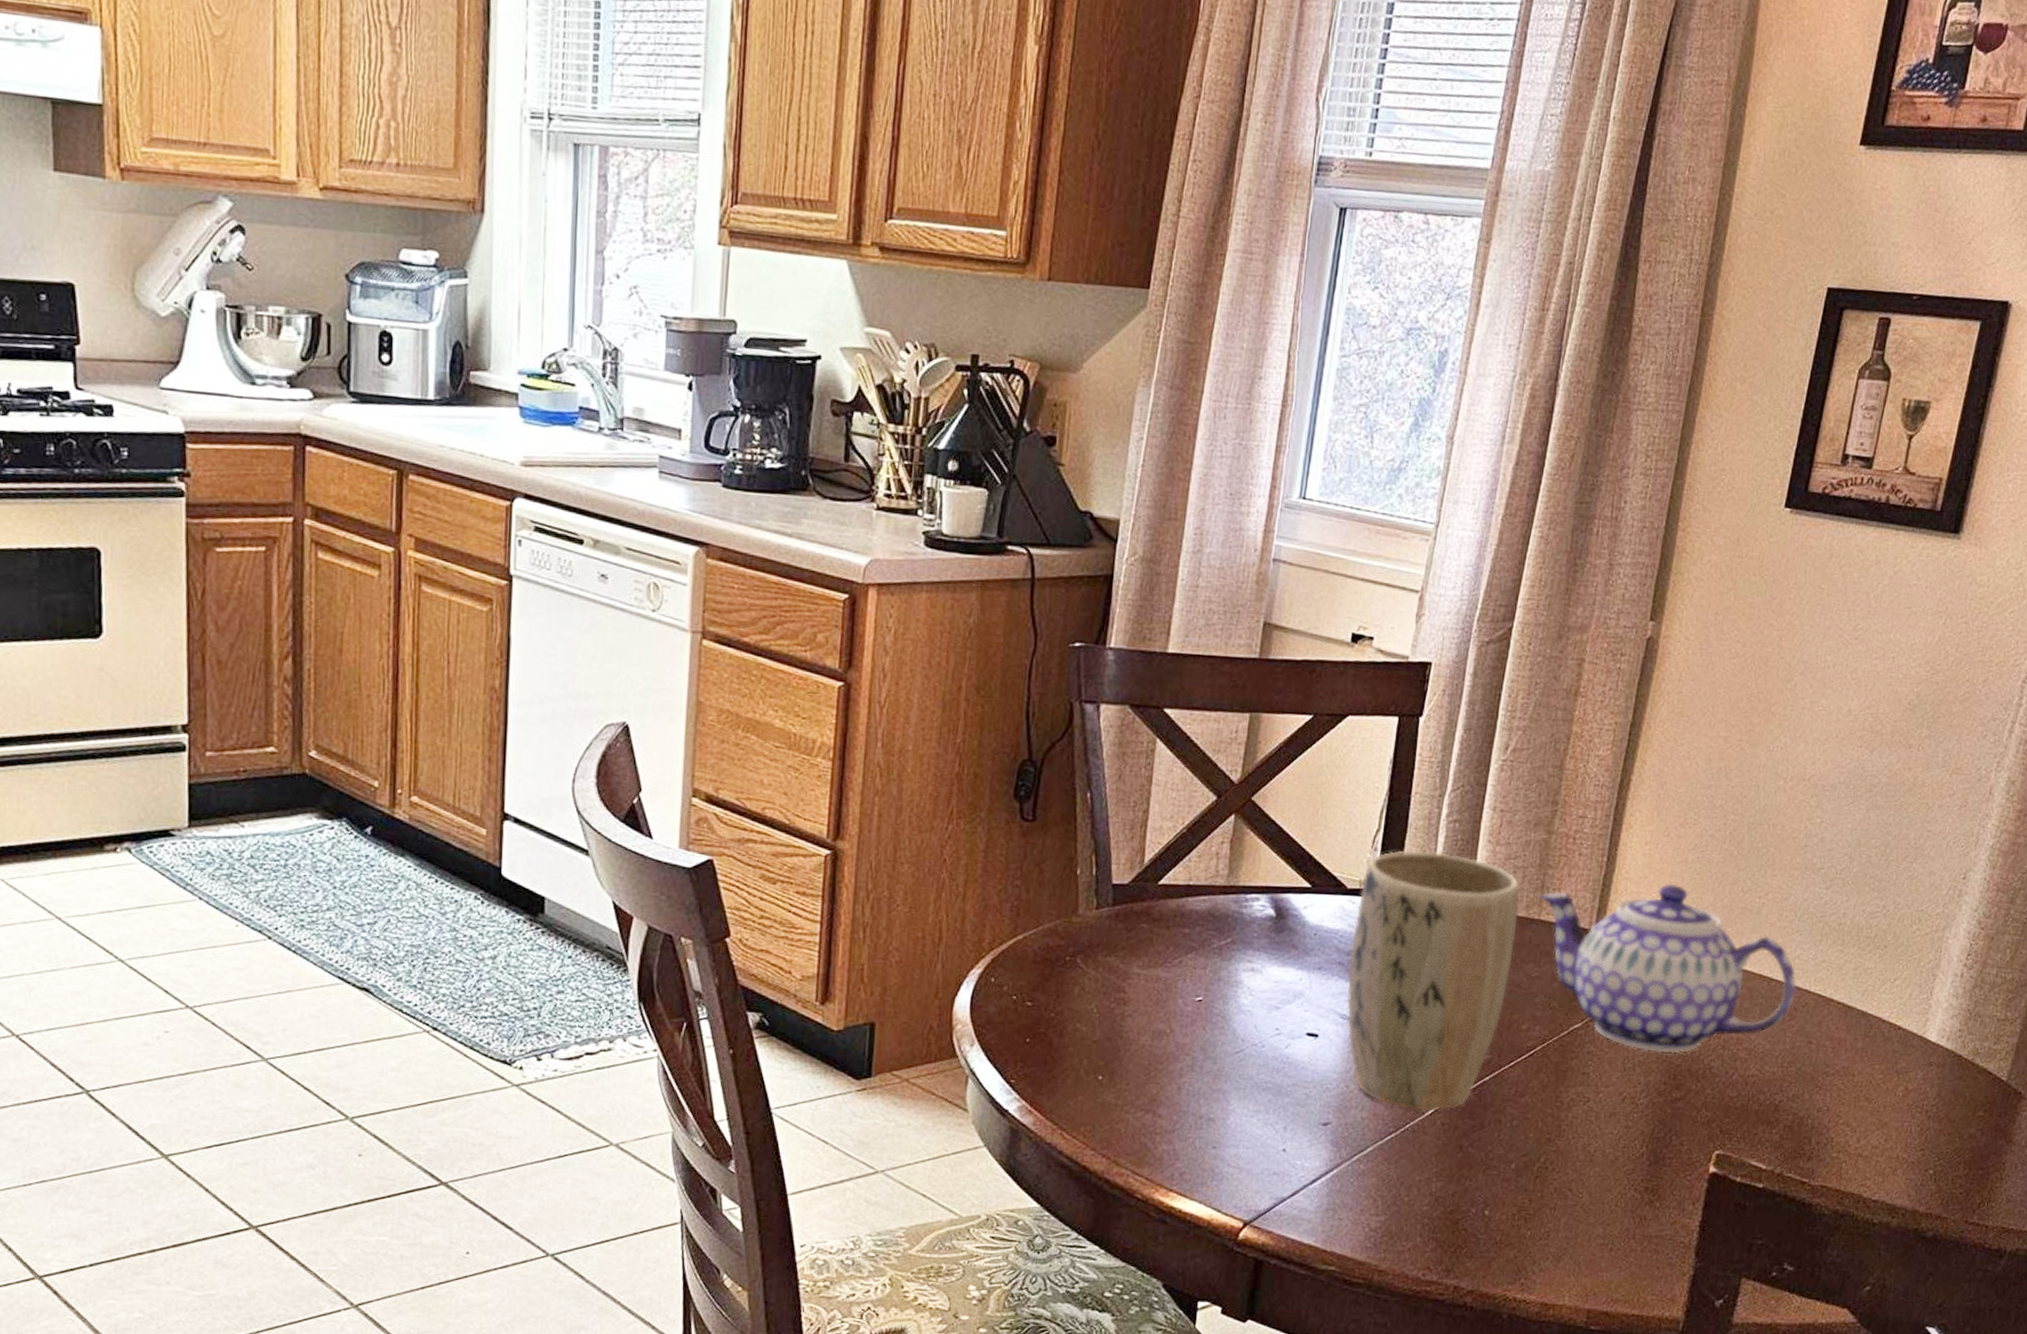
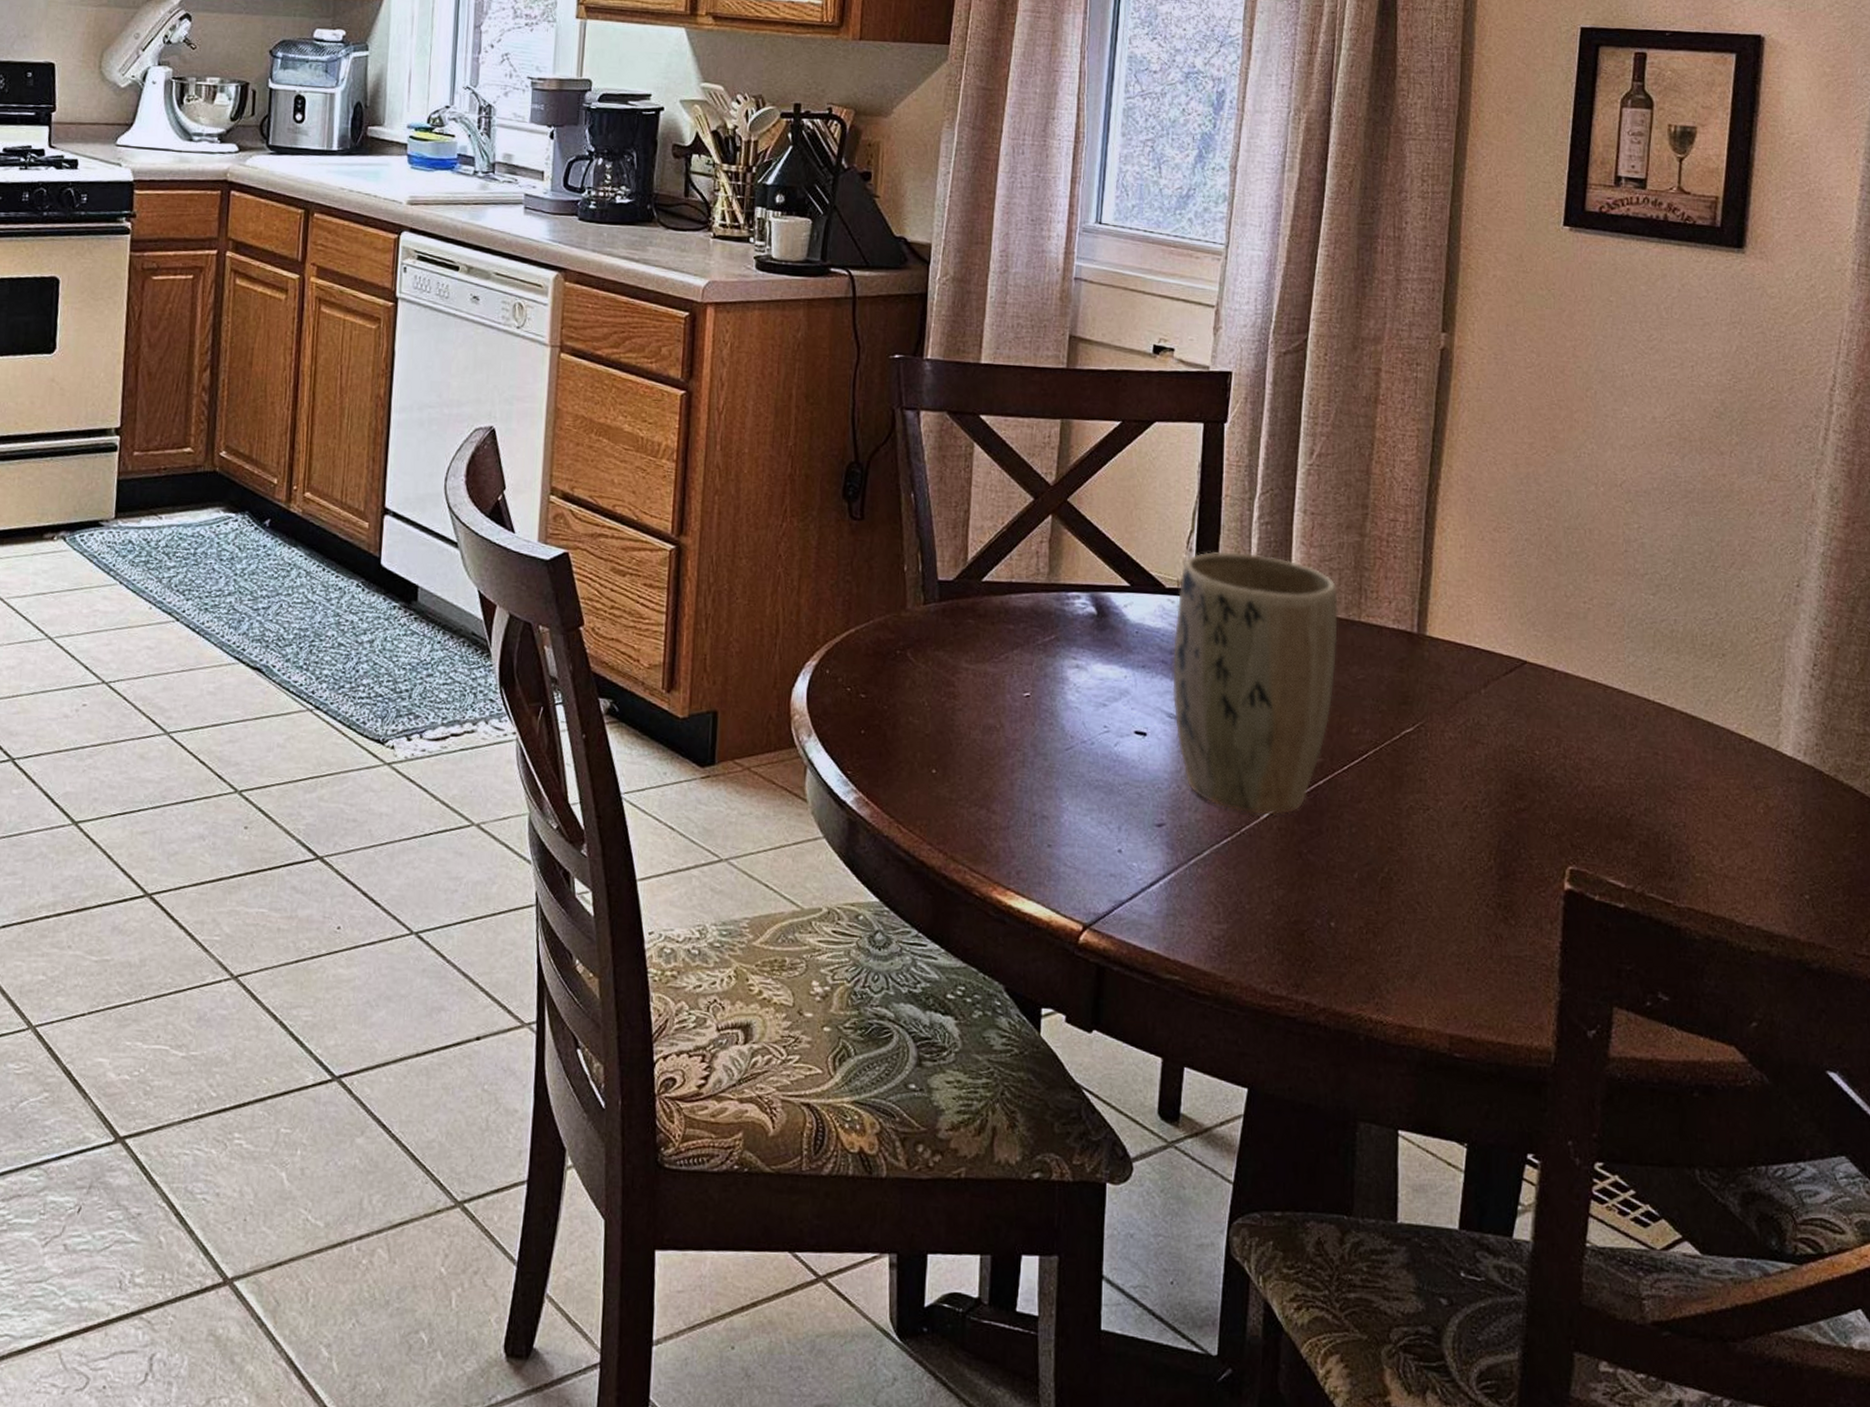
teapot: present [1539,884,1797,1054] -> none [1358,588,1635,762]

